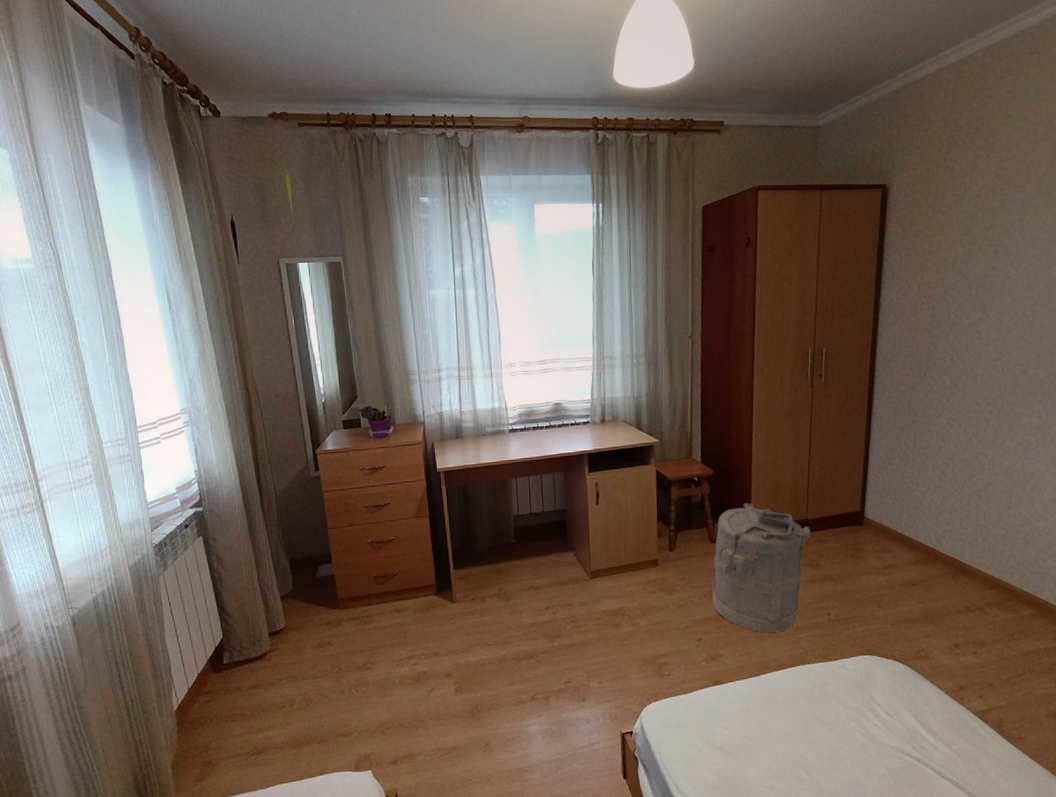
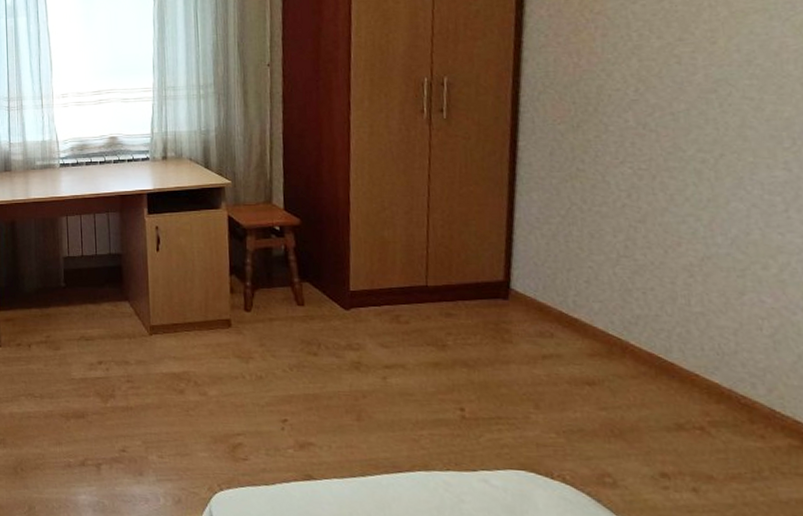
laundry hamper: present [711,503,811,633] -> none [298,260,433,424]

